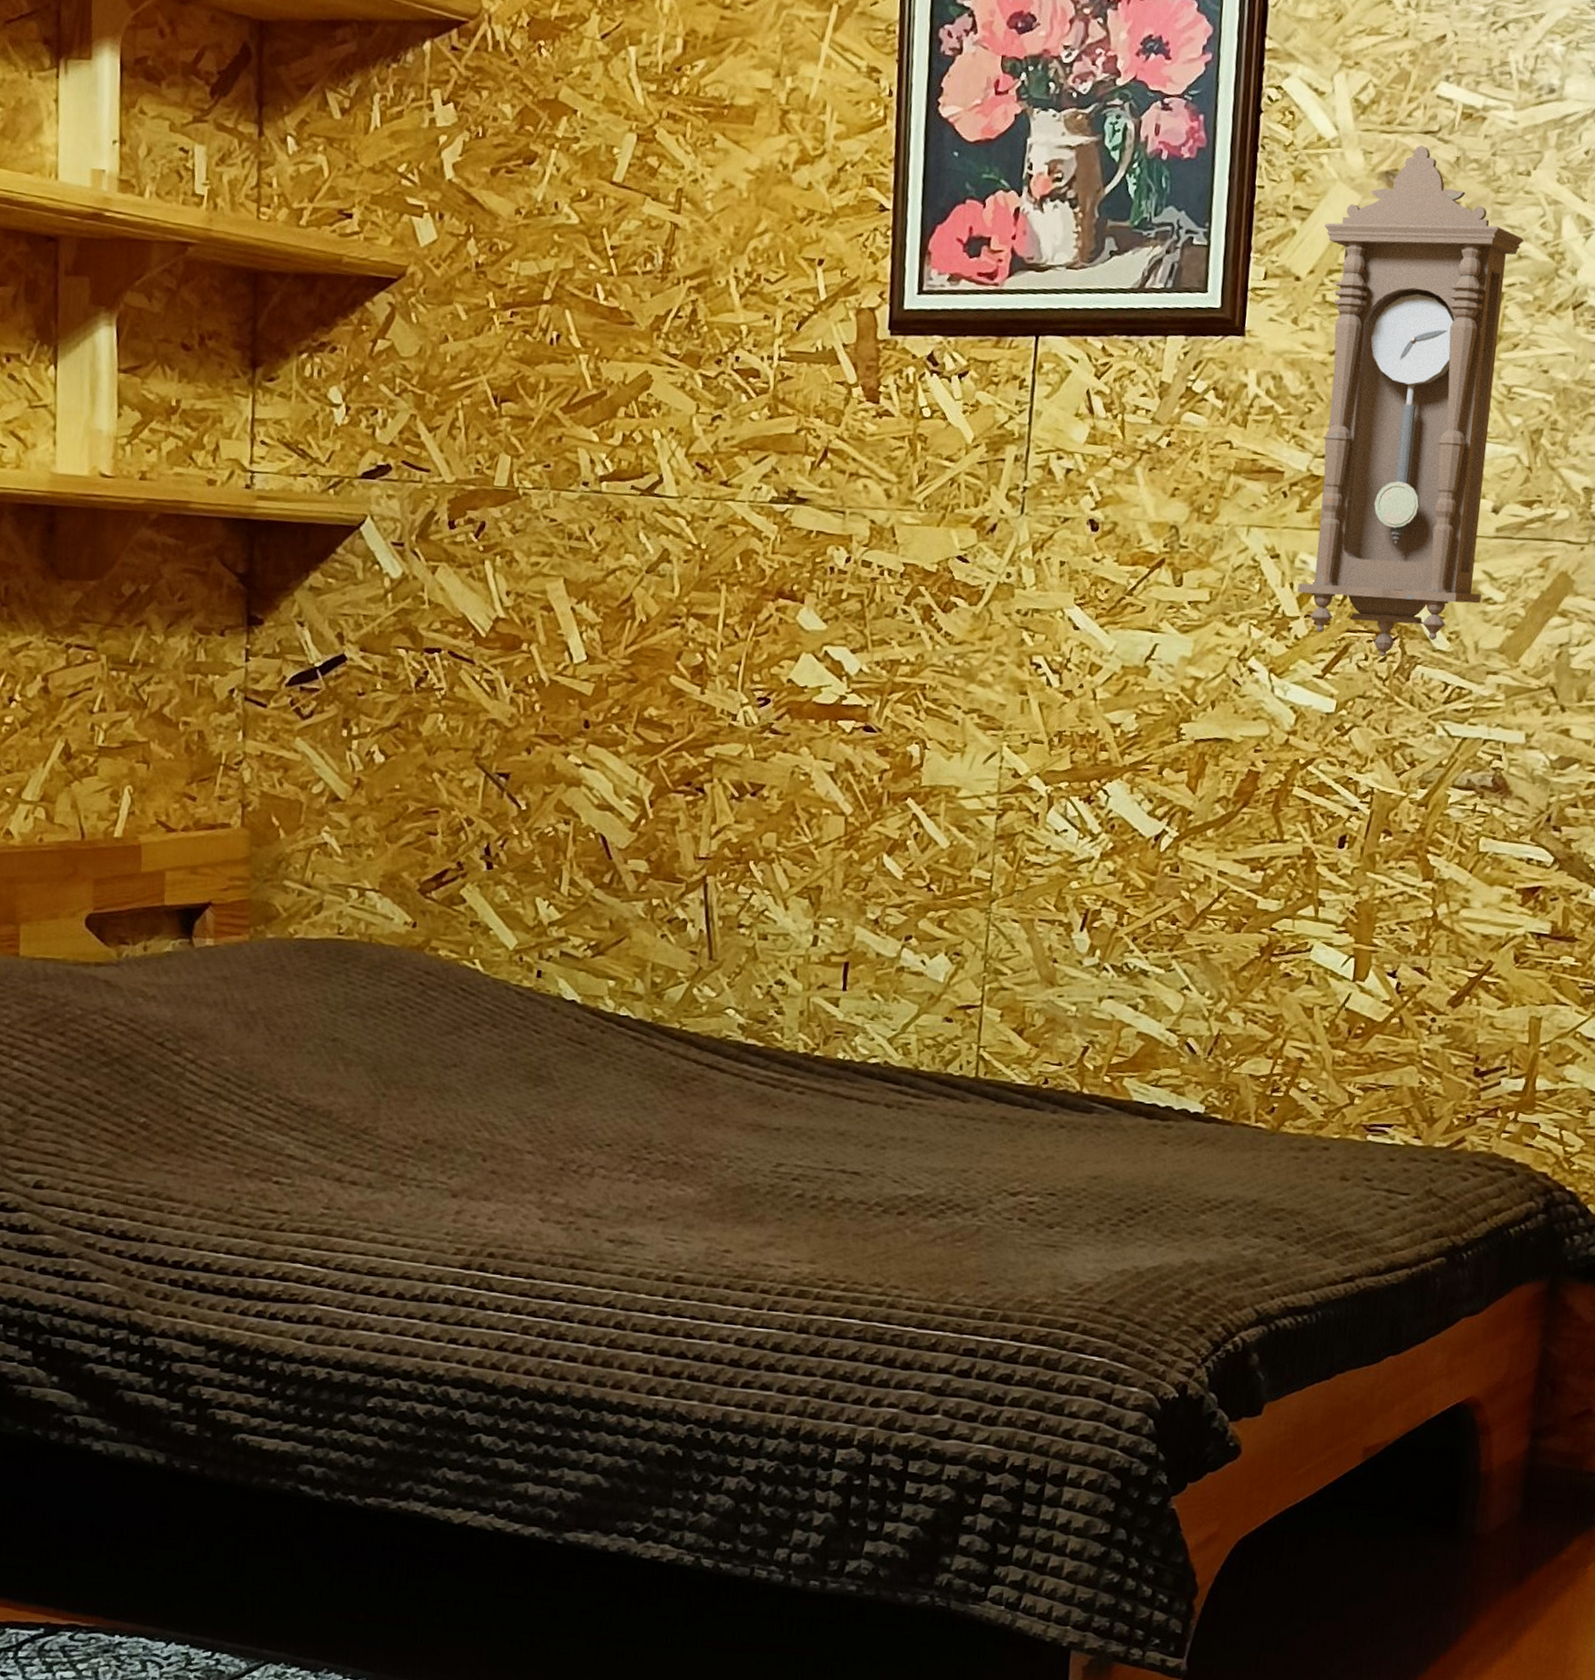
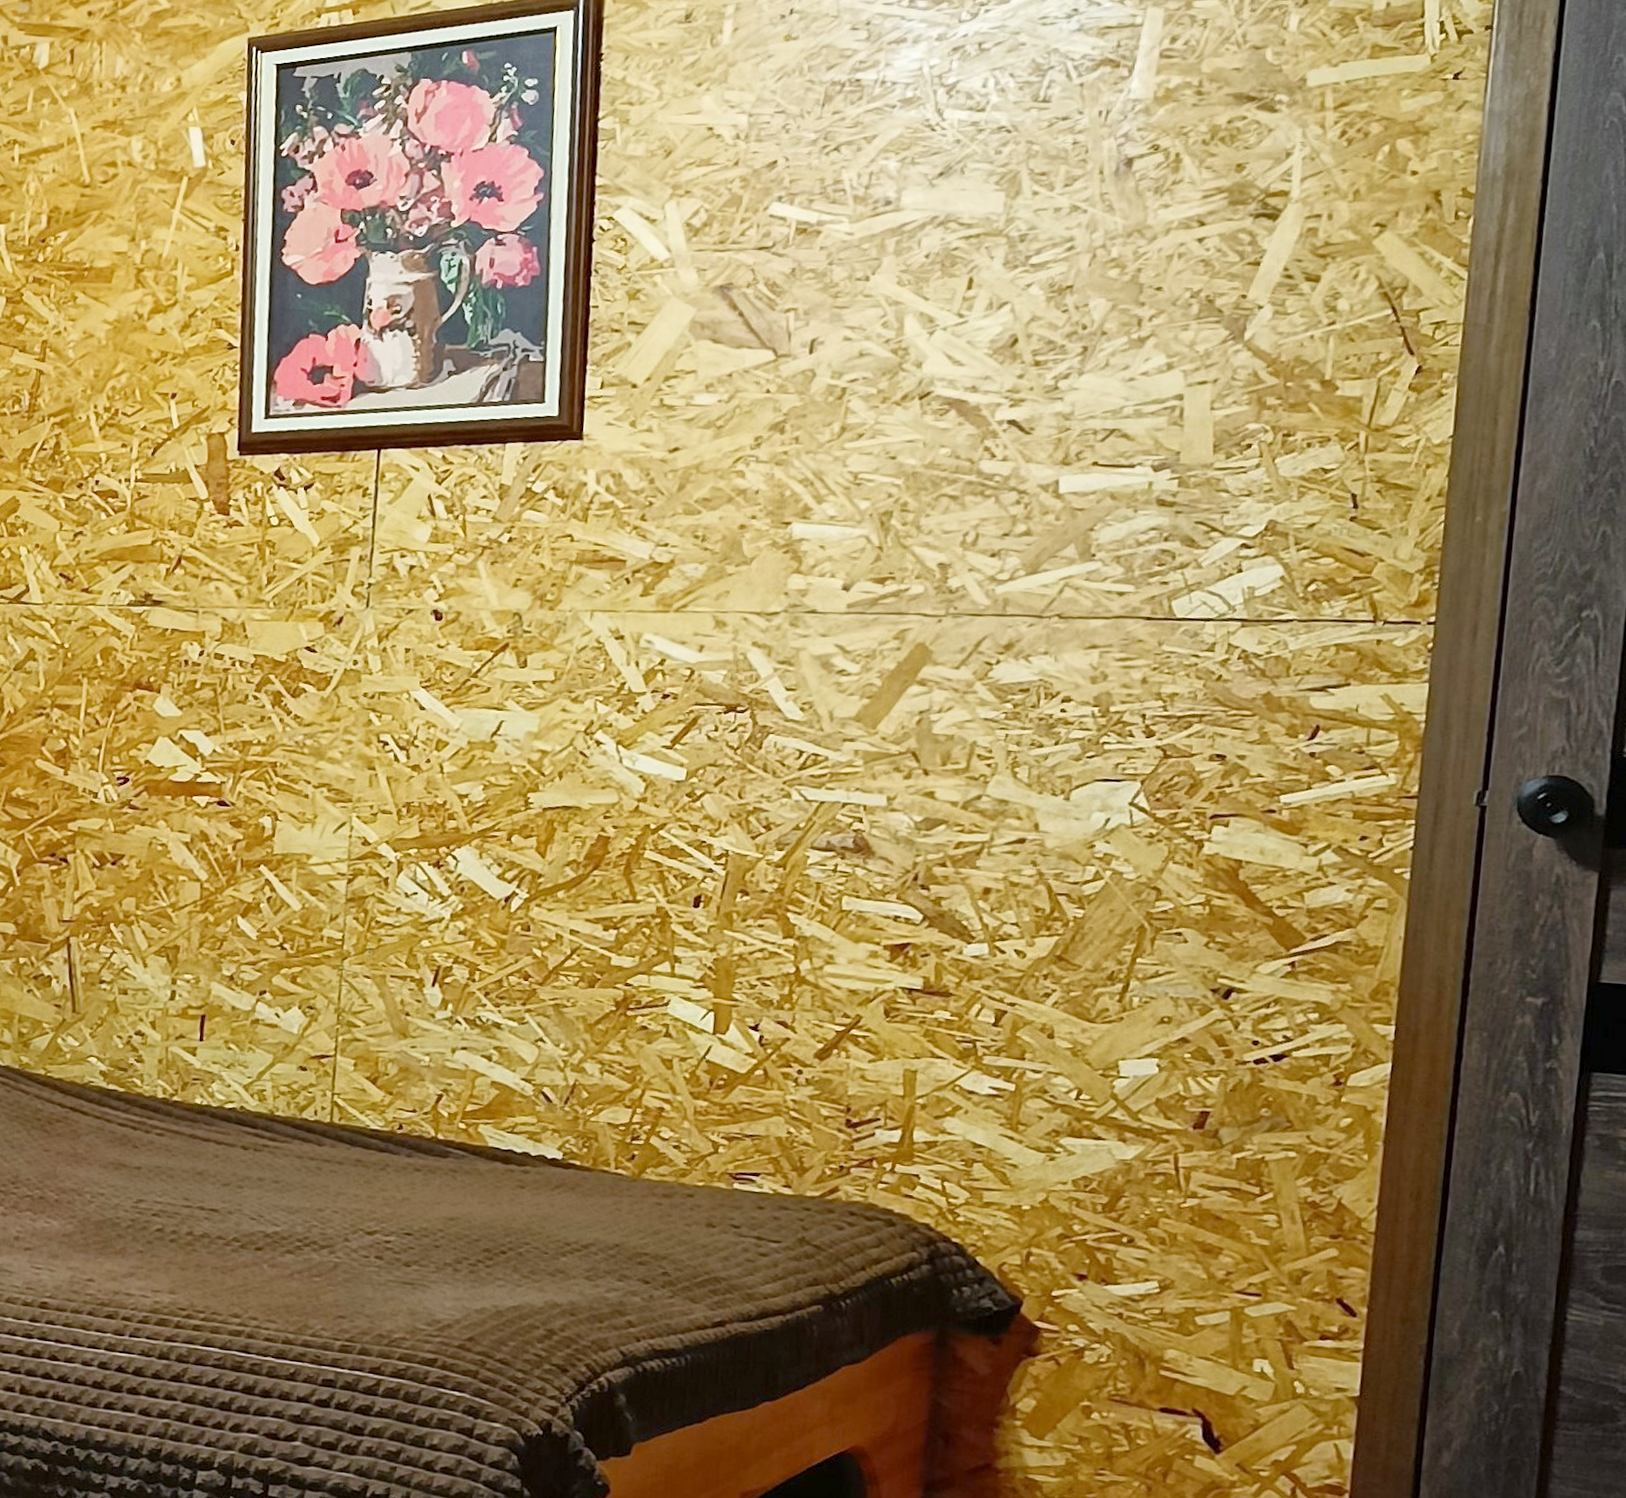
pendulum clock: present [1297,144,1524,657] -> none [643,259,865,728]

